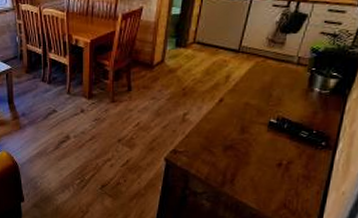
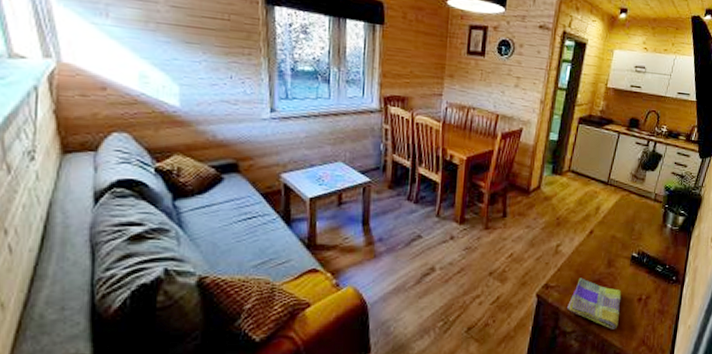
dish towel: none [197,144,258,192] -> present [567,278,622,329]

